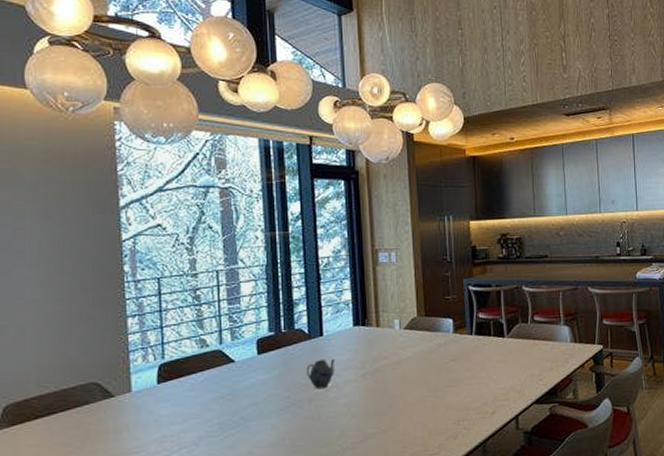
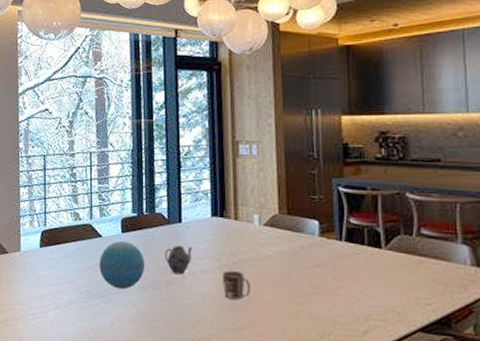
decorative orb: none [233,362,285,415] -> present [99,240,144,290]
mug: none [366,376,394,405] -> present [223,271,251,300]

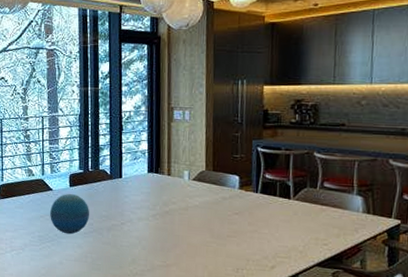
teapot: present [164,245,193,275] -> none [106,197,131,222]
mug: present [223,271,251,300] -> none [156,218,180,242]

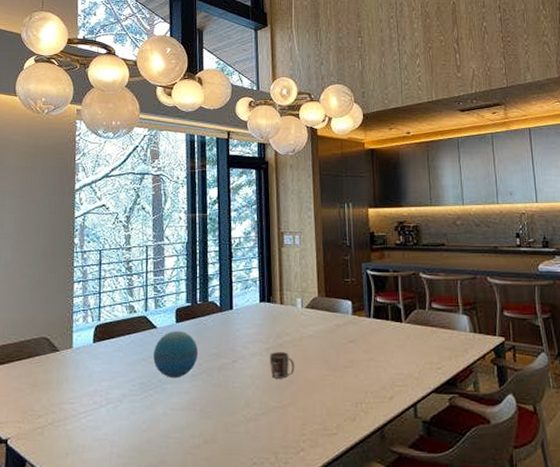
mug: none [156,218,180,242] -> present [270,352,295,379]

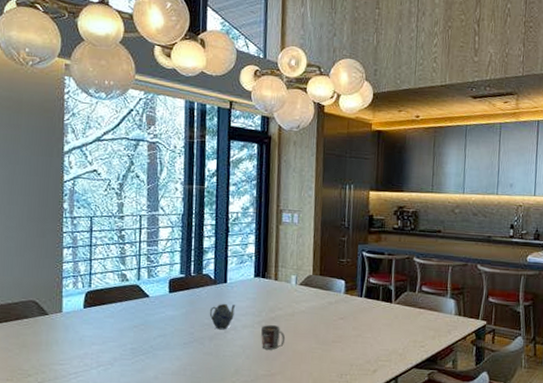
decorative orb: present [153,330,198,379] -> none [145,300,190,346]
teapot: none [216,331,243,359] -> present [209,303,236,330]

